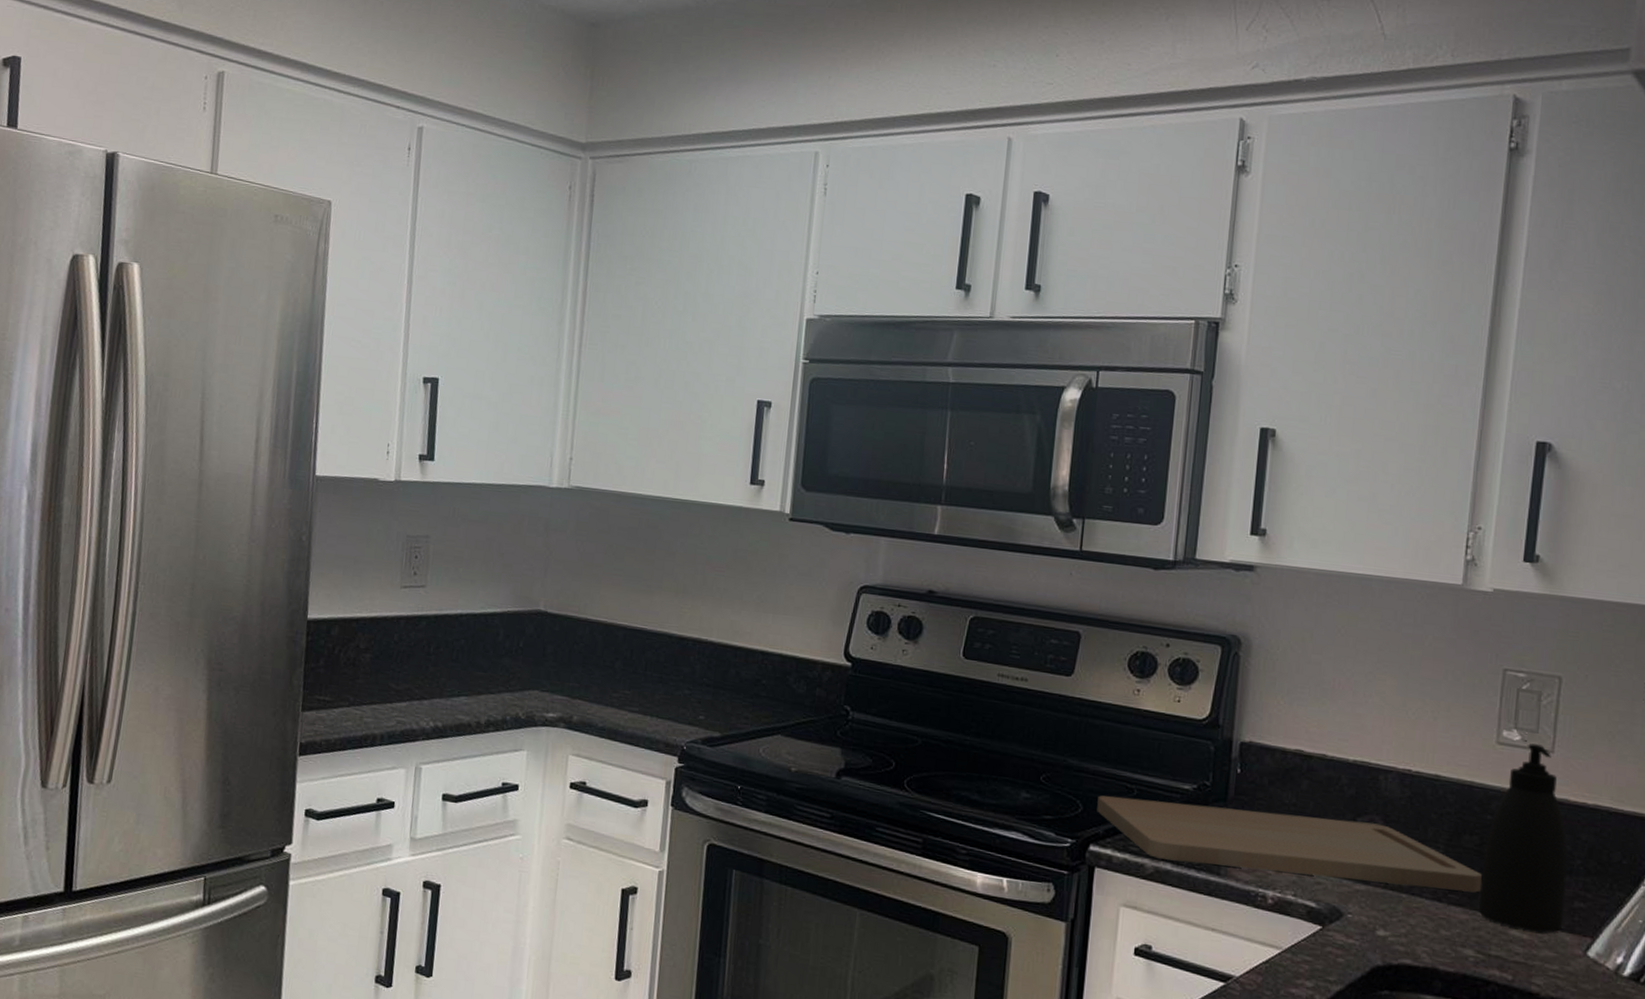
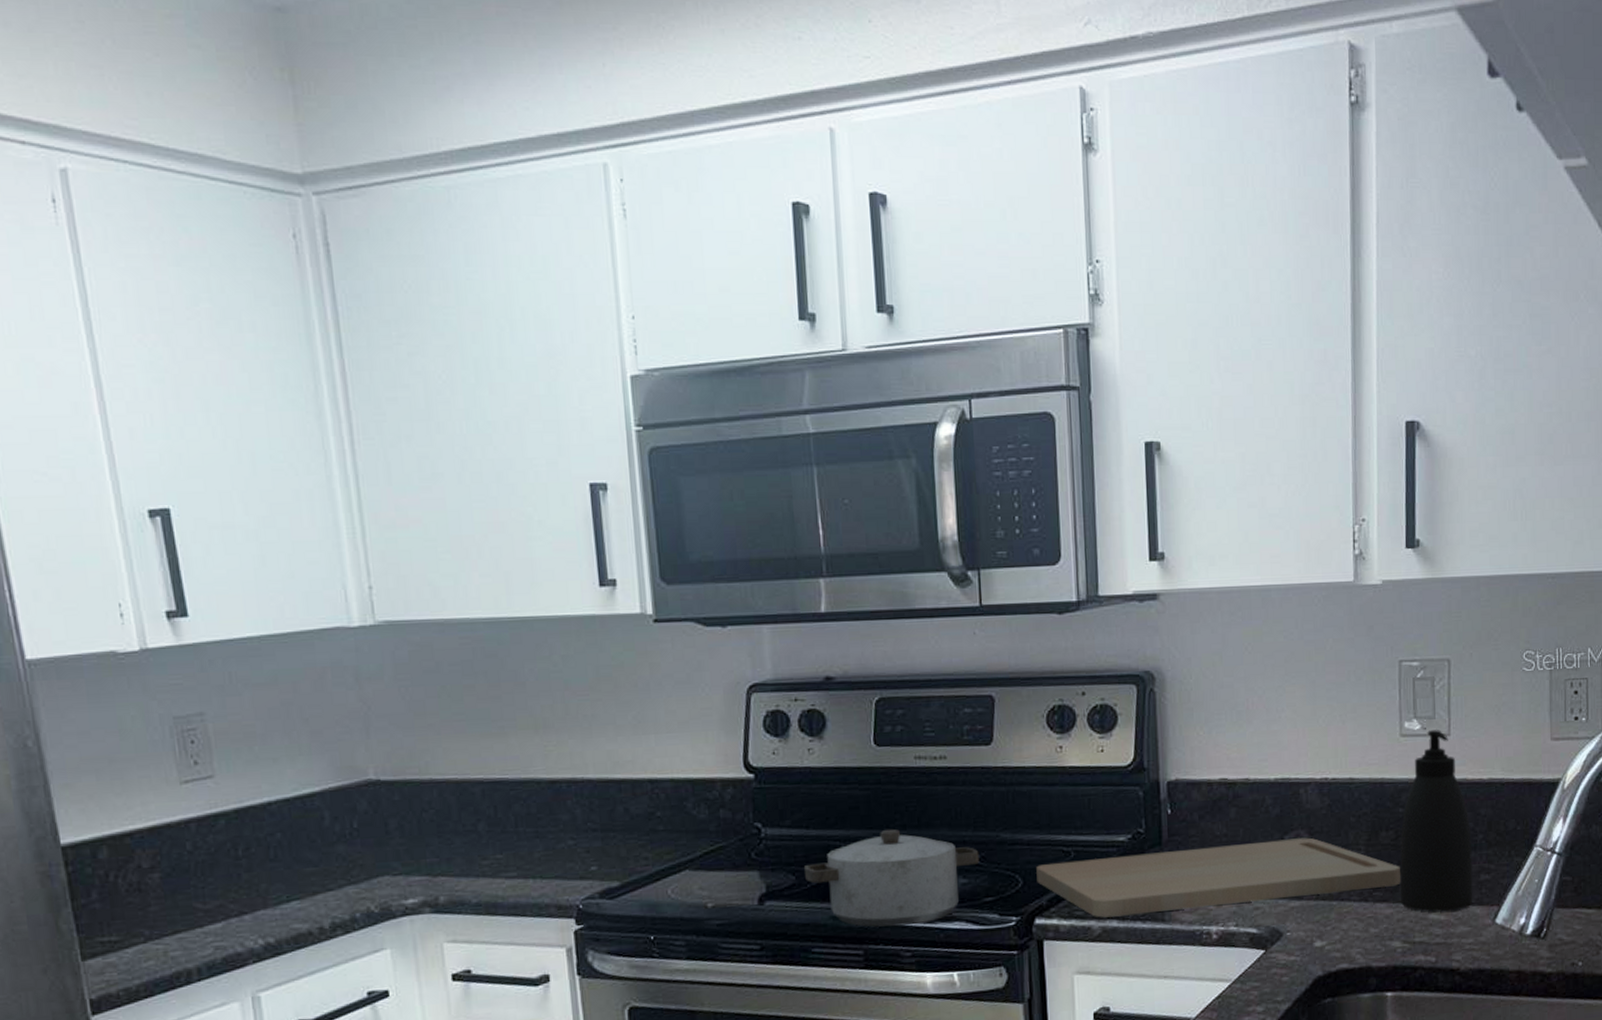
cooking pot: none [881,734,1045,827] -> present [805,828,980,927]

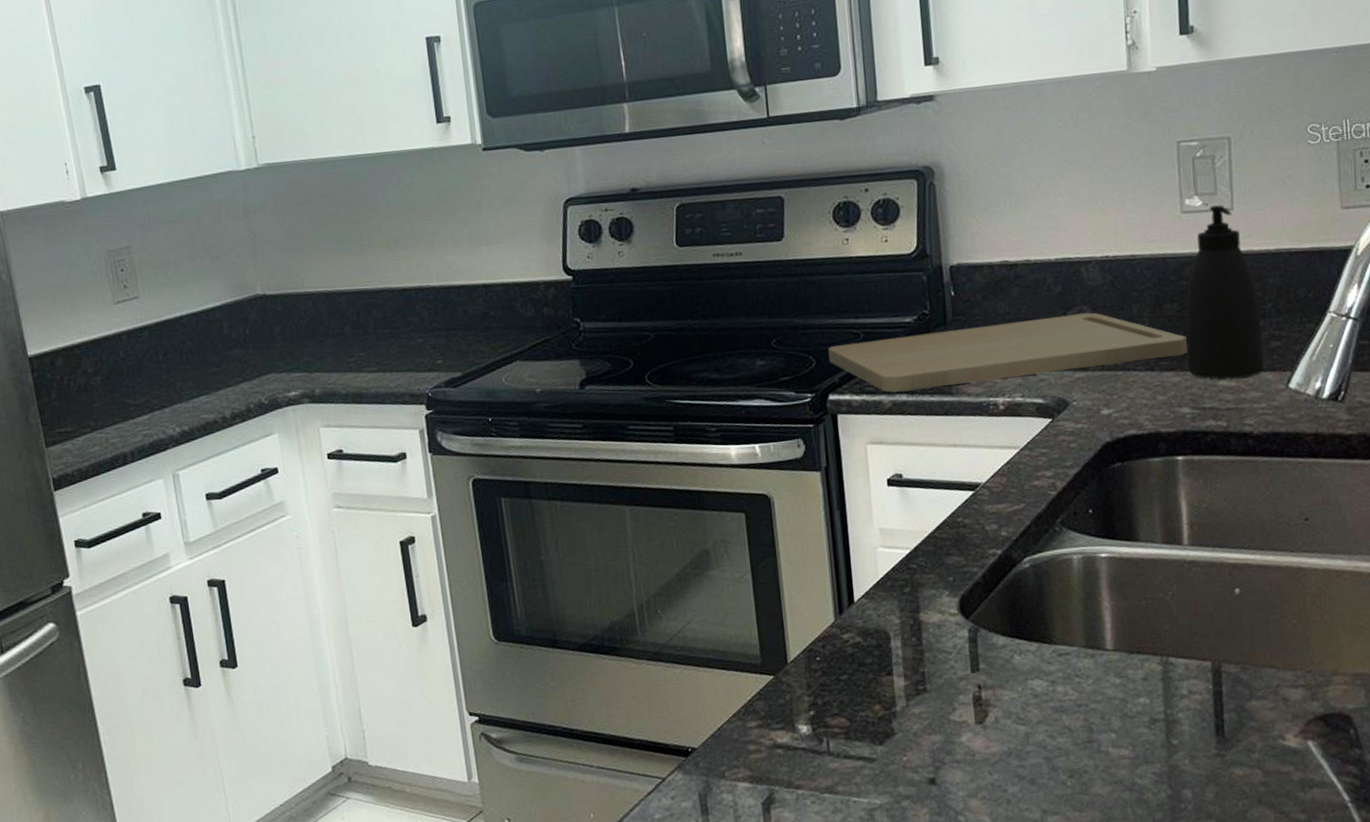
cooking pot: present [805,828,980,927] -> none [619,318,776,406]

